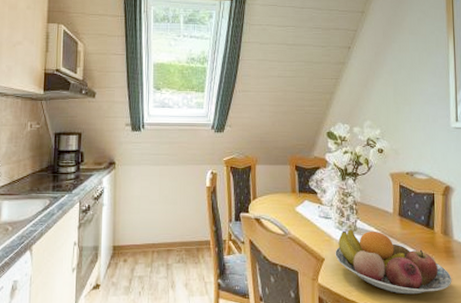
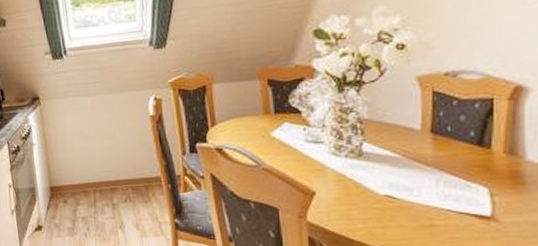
fruit bowl: present [335,229,452,295] -> none [330,154,520,234]

